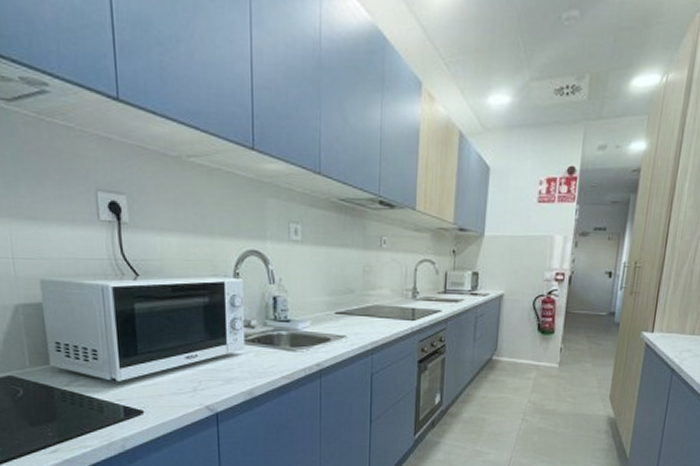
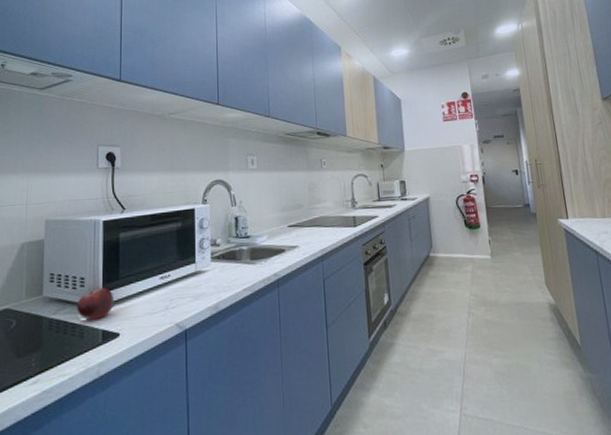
fruit: none [91,362,135,395] -> present [77,287,115,320]

